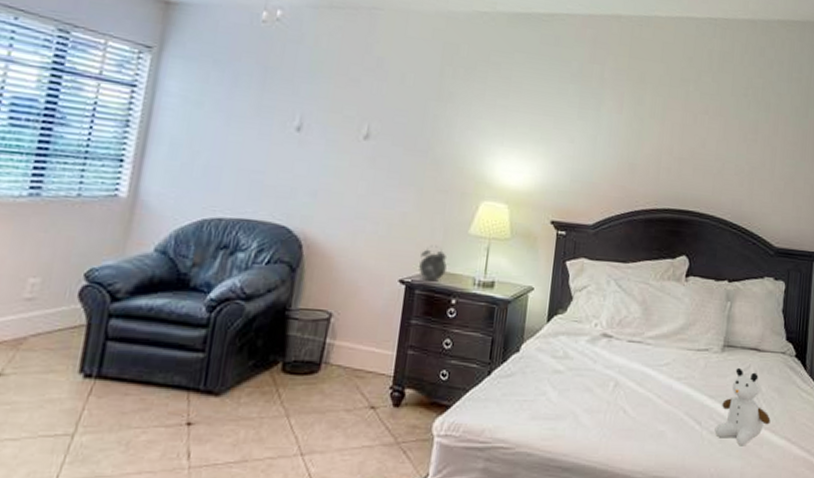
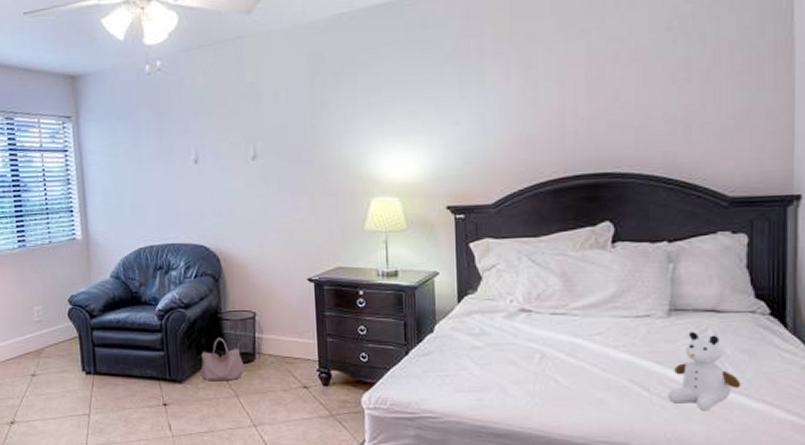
handbag: none [247,339,305,396] -> present [201,337,245,382]
alarm clock: present [419,244,448,282] -> none [323,244,350,277]

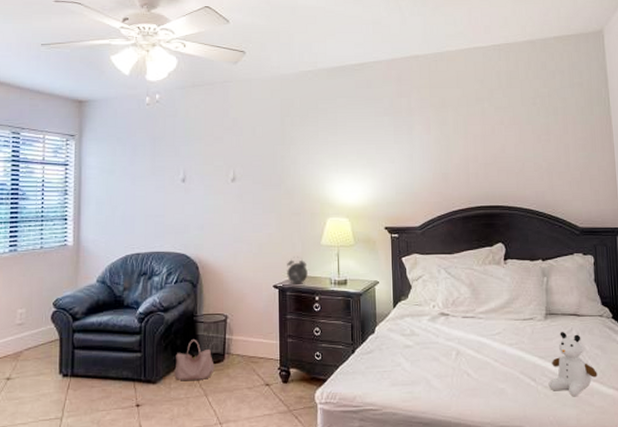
alarm clock: none [323,244,350,277] -> present [287,256,309,284]

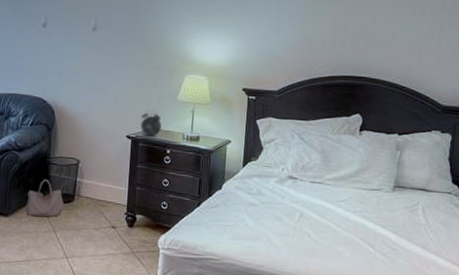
stuffed animal: present [548,332,598,397] -> none [386,205,437,266]

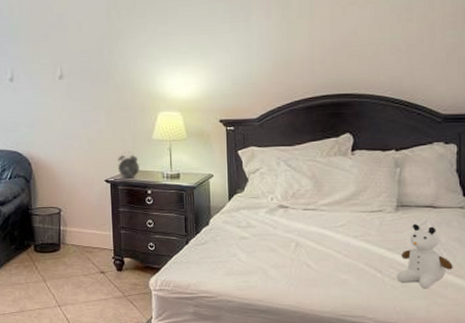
handbag: present [25,178,64,218] -> none [14,230,51,268]
stuffed animal: none [386,205,437,266] -> present [396,224,453,289]

